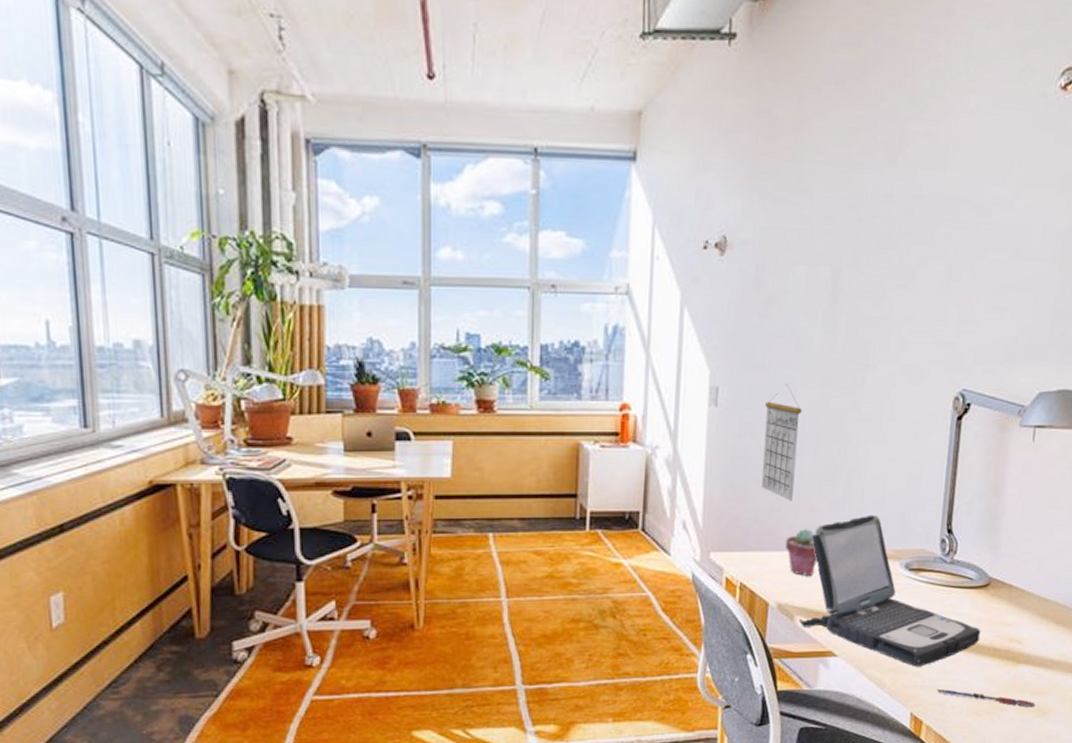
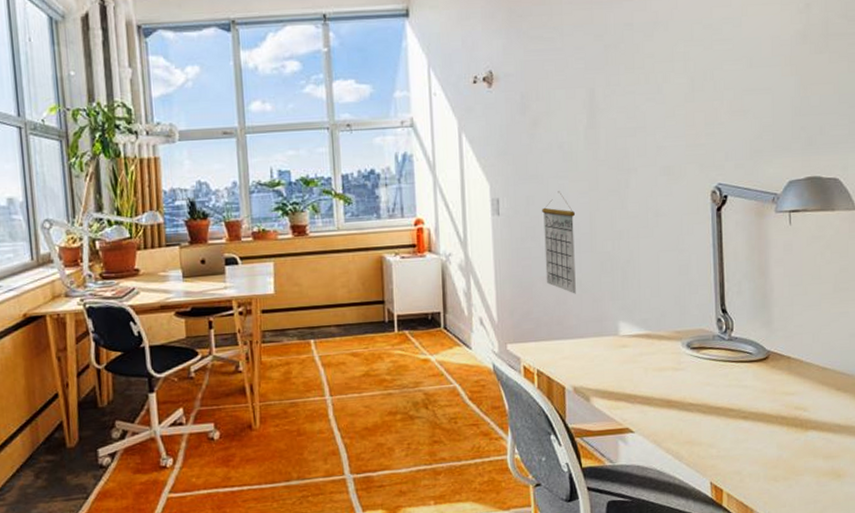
potted succulent: present [785,529,817,577] -> none [573,318,605,361]
laptop: present [799,514,981,667] -> none [595,300,767,438]
pen: present [937,688,1036,707] -> none [732,457,829,471]

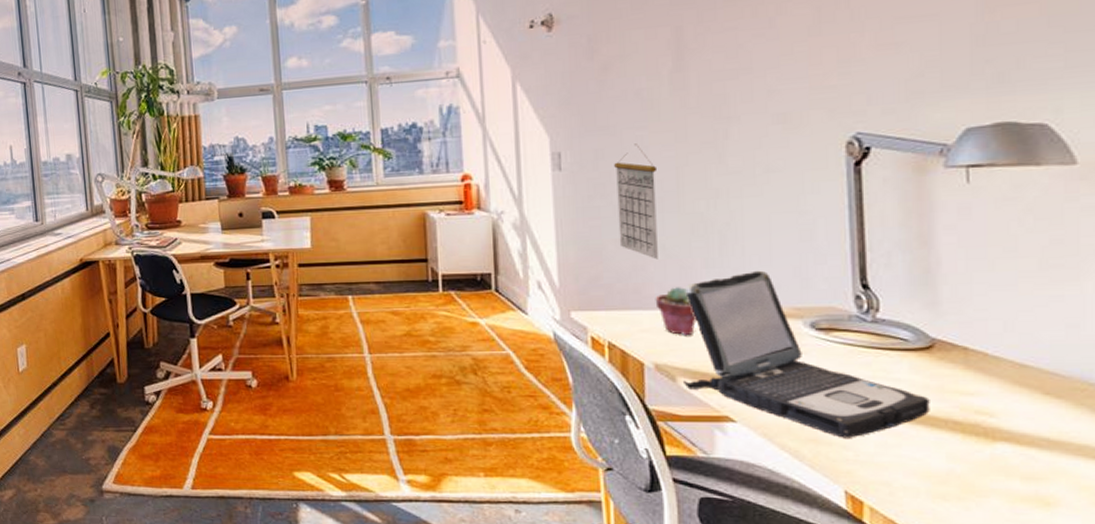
potted succulent: none [573,318,605,361] -> present [655,287,696,336]
laptop: none [595,300,767,438] -> present [684,270,930,438]

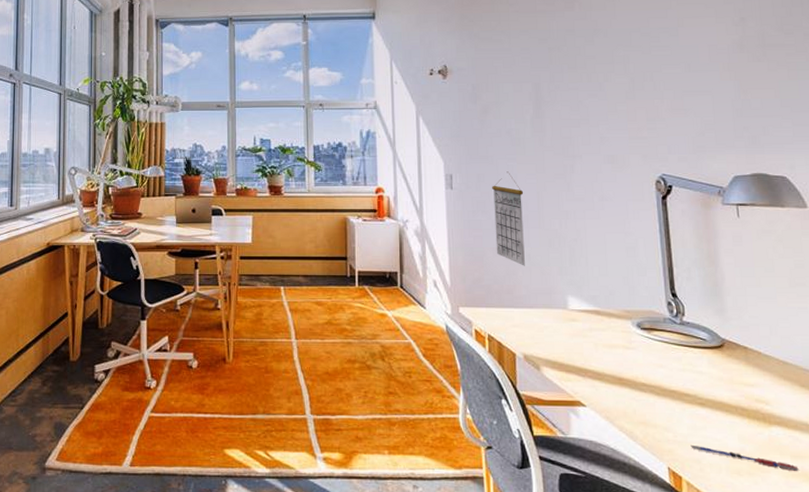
potted succulent: present [655,287,696,336] -> none [523,290,554,332]
laptop: present [684,270,930,438] -> none [545,279,725,421]
pen: none [878,464,1031,495] -> present [690,444,799,471]

